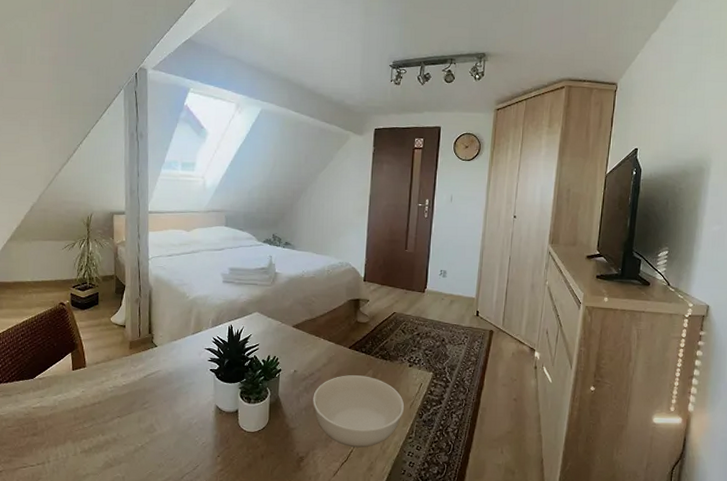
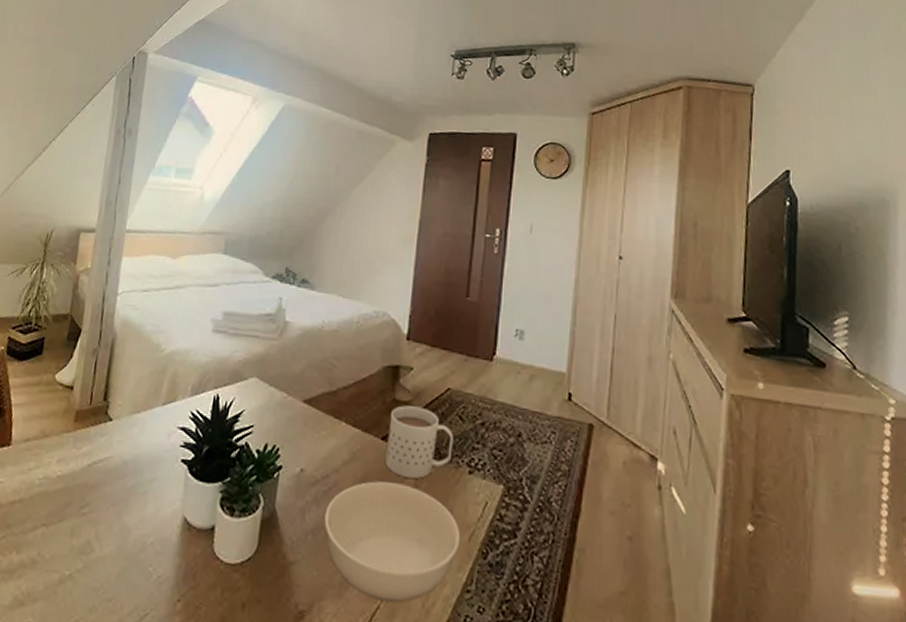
mug: none [352,325,398,372] -> present [384,405,454,479]

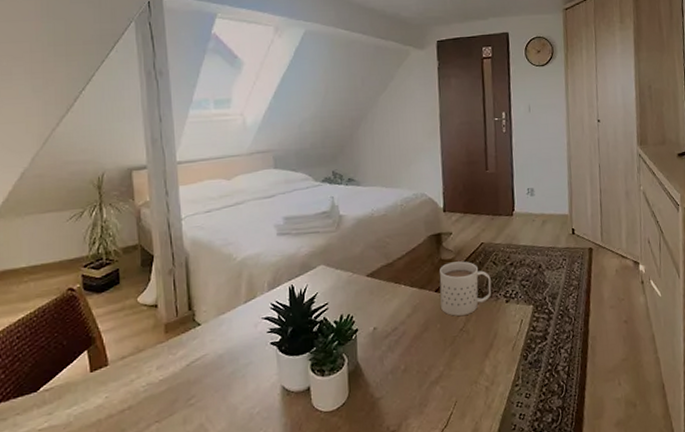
bowl: present [324,481,461,603] -> none [399,321,507,409]

